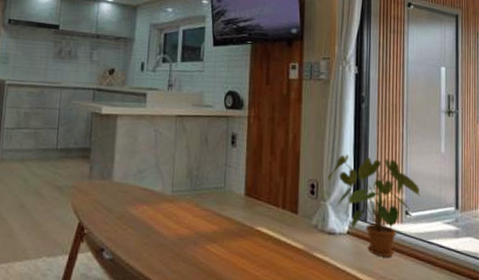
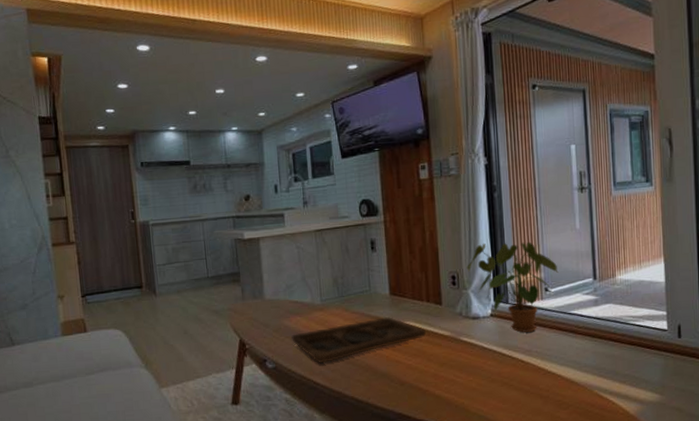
decorative tray: none [135,218,278,262] -> present [291,317,426,364]

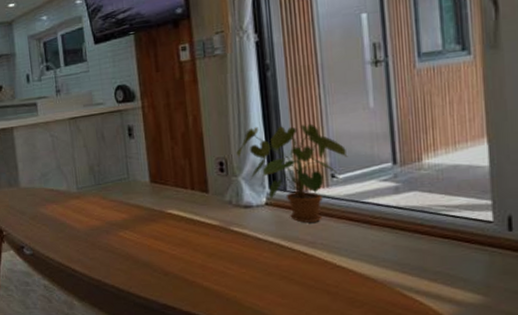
decorative tray: present [291,317,426,364] -> none [48,205,191,252]

